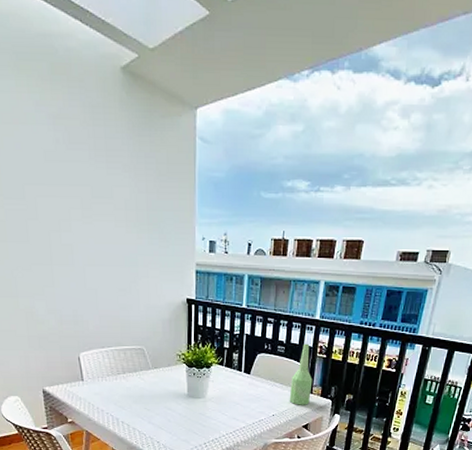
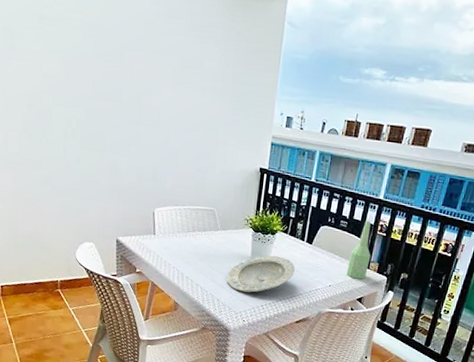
plate: none [165,390,235,431] -> present [227,255,295,293]

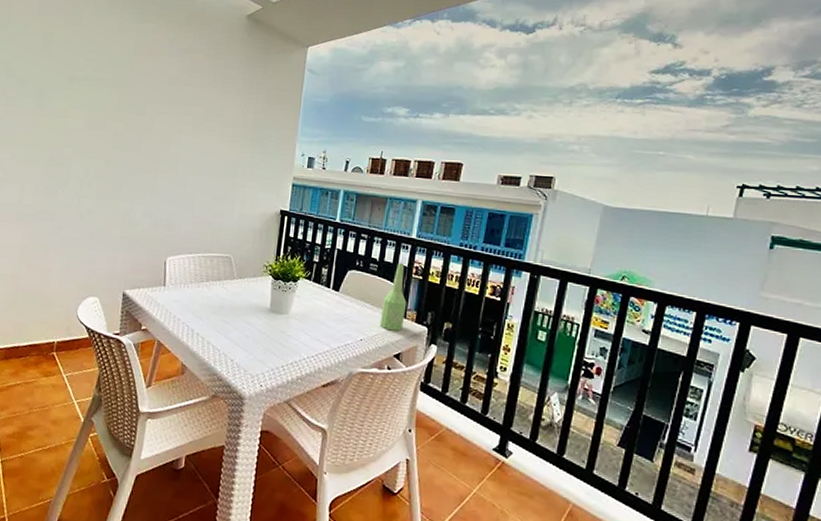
plate: present [227,255,295,293] -> none [242,305,320,351]

